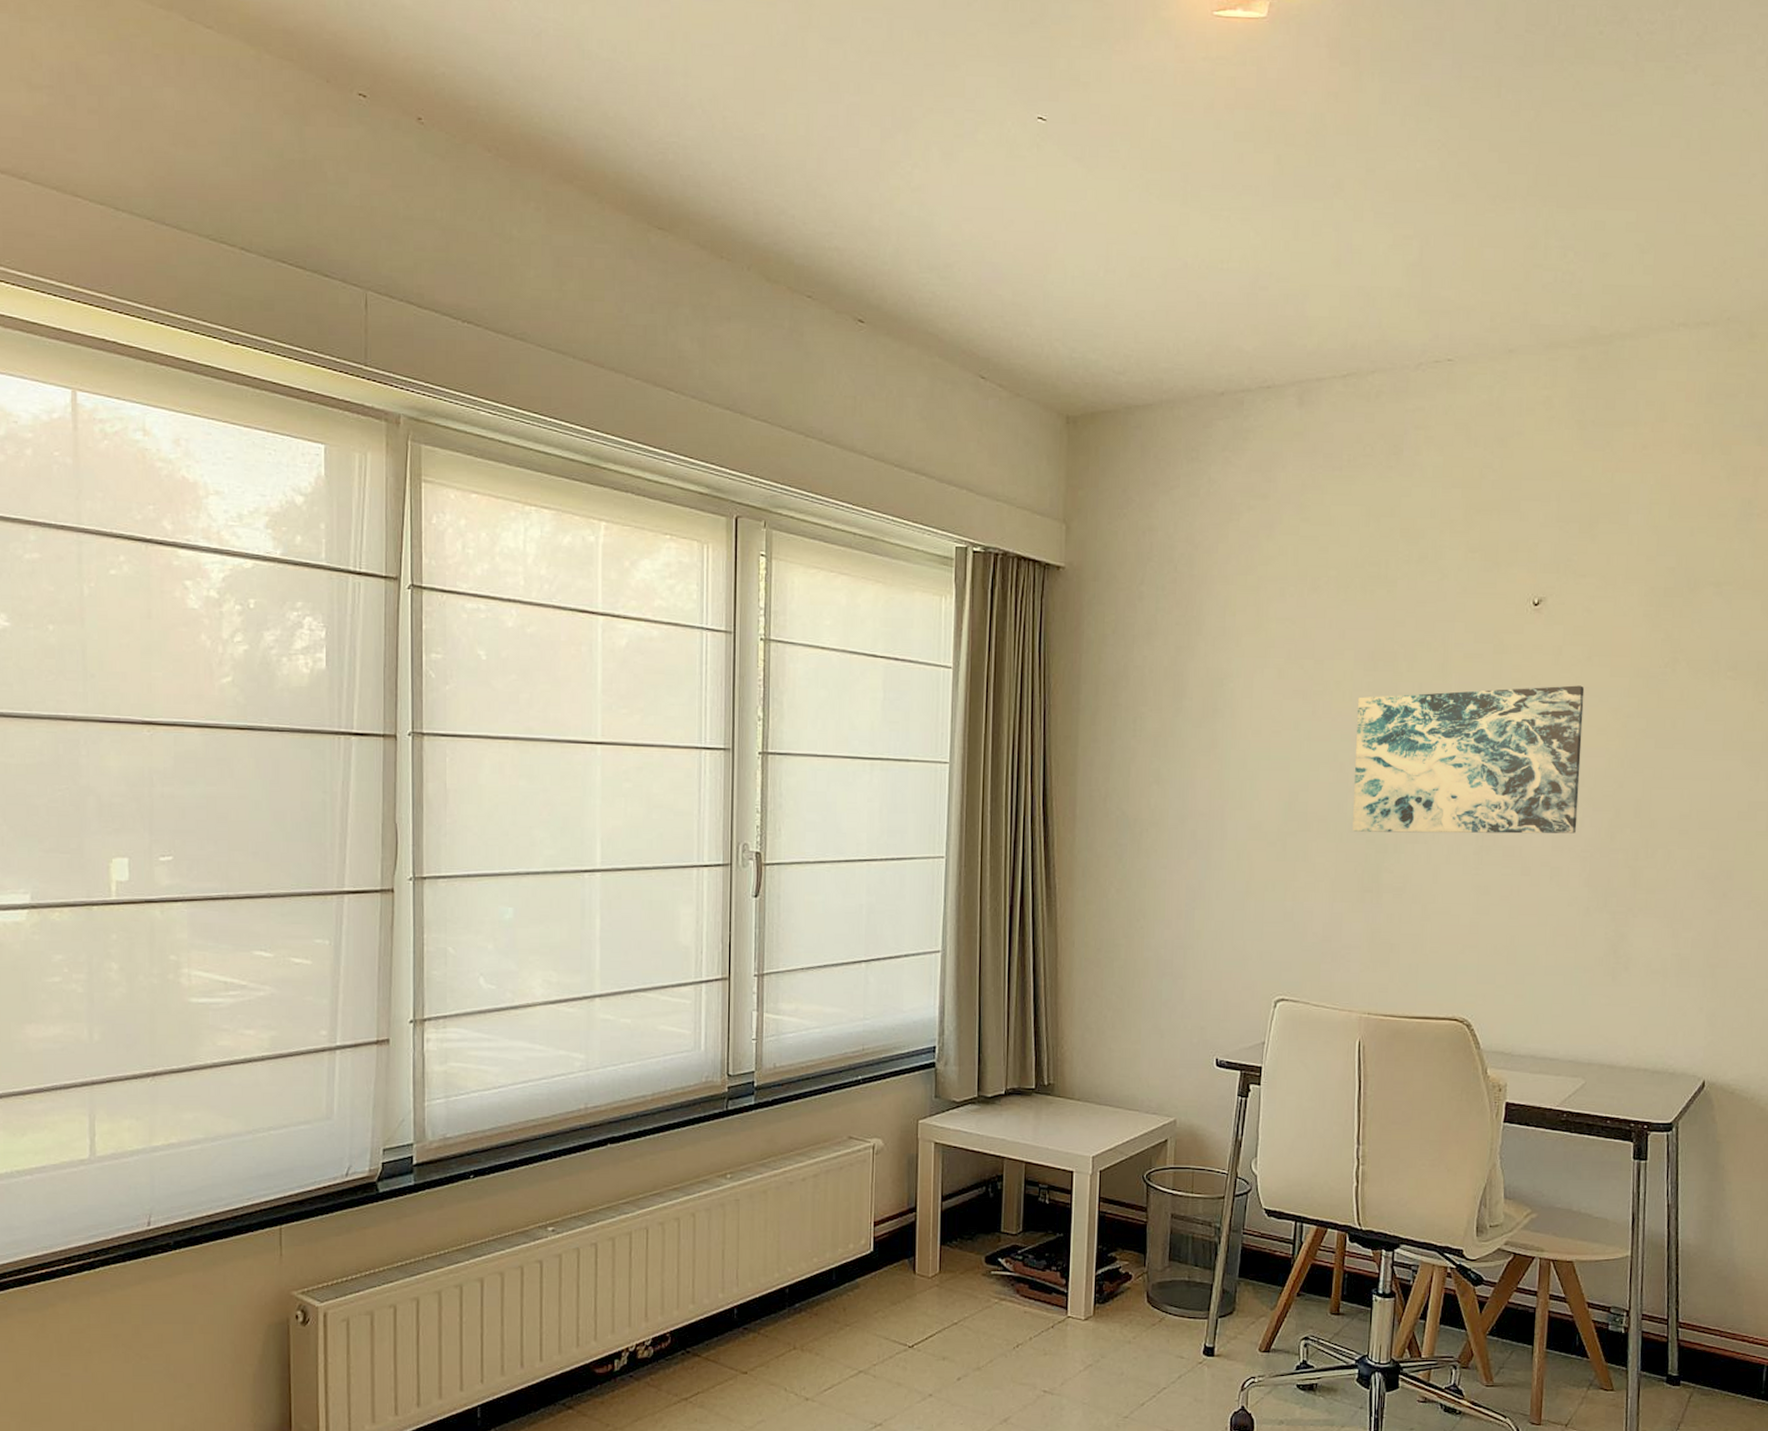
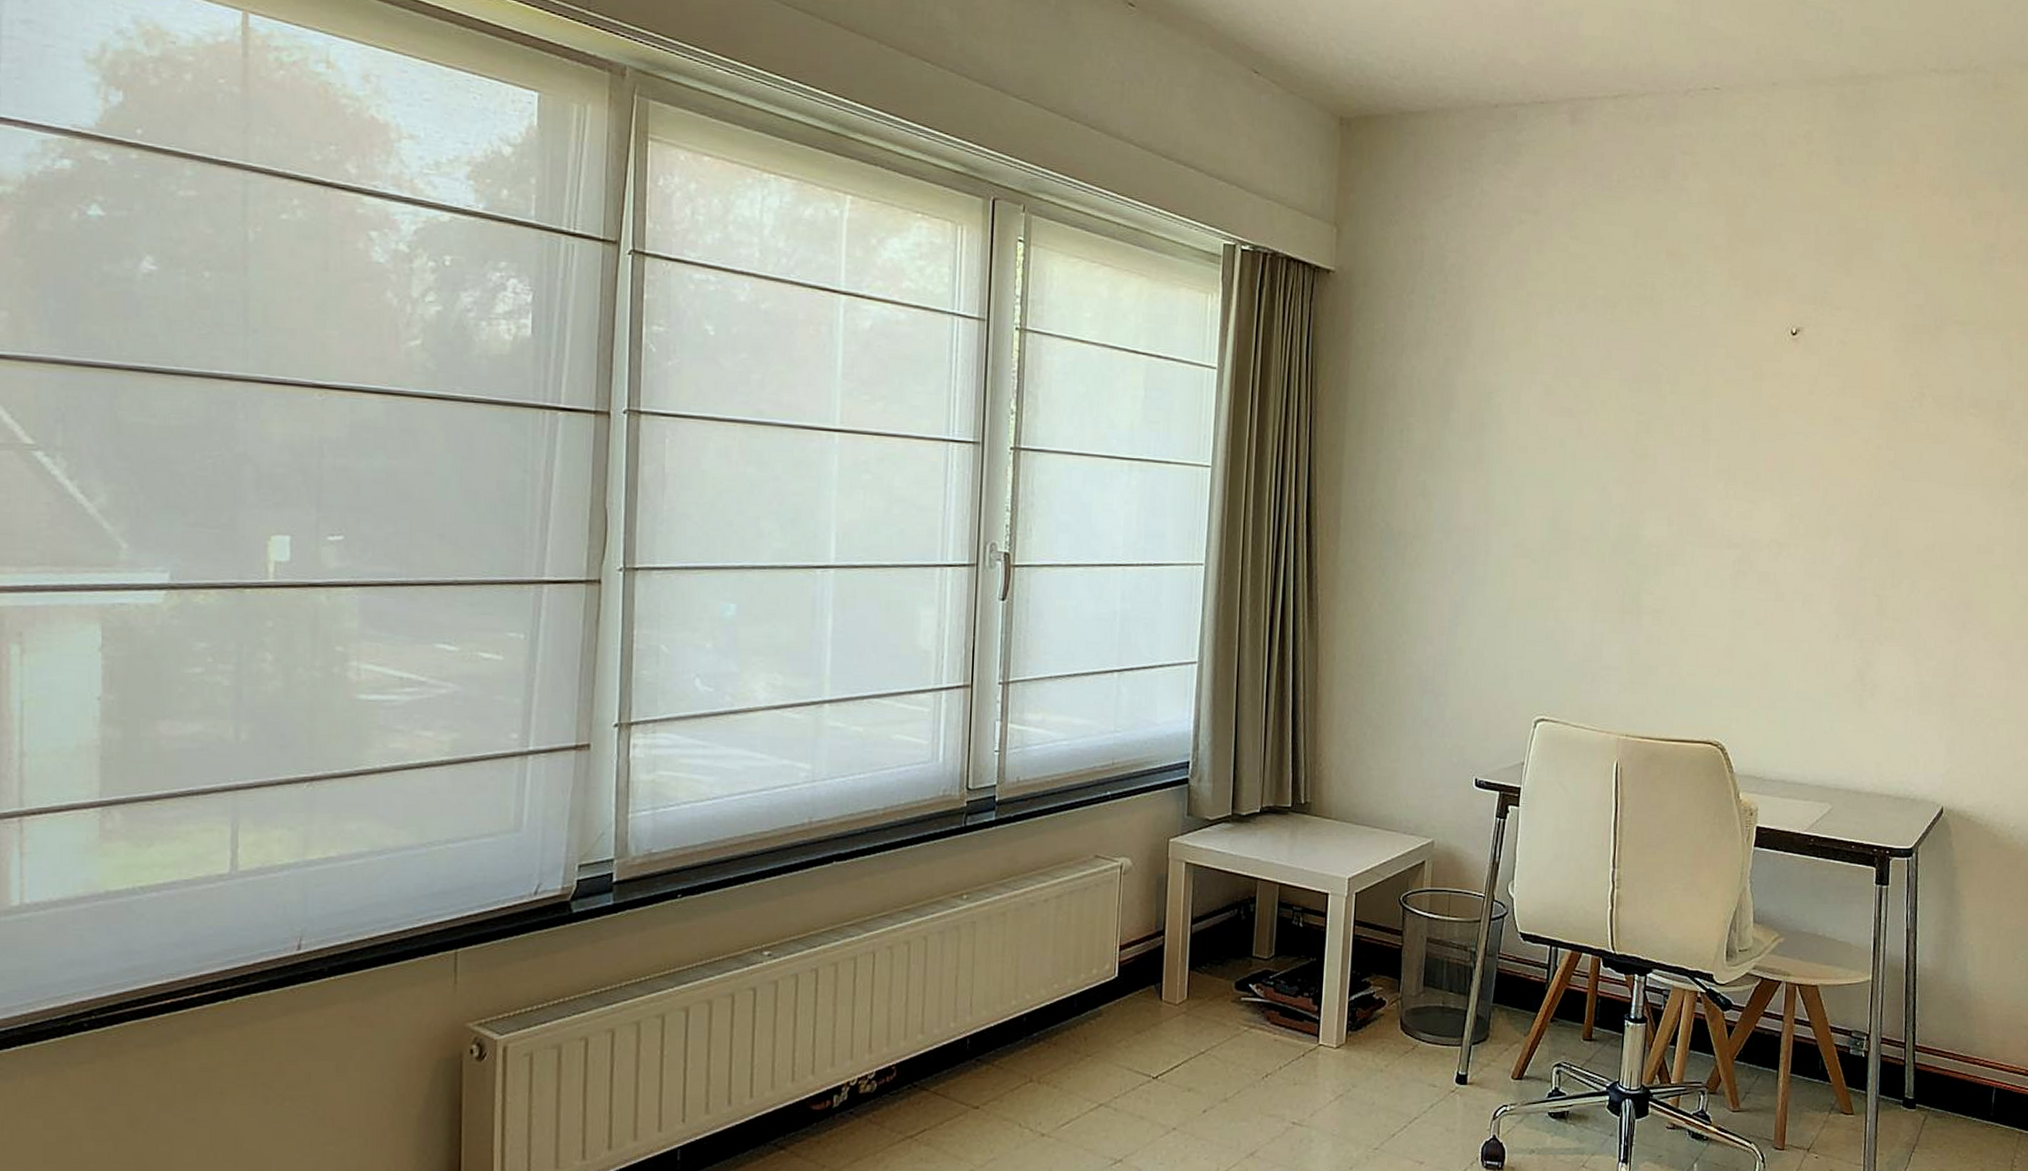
wall art: present [1353,685,1585,834] -> none [1614,415,1838,561]

